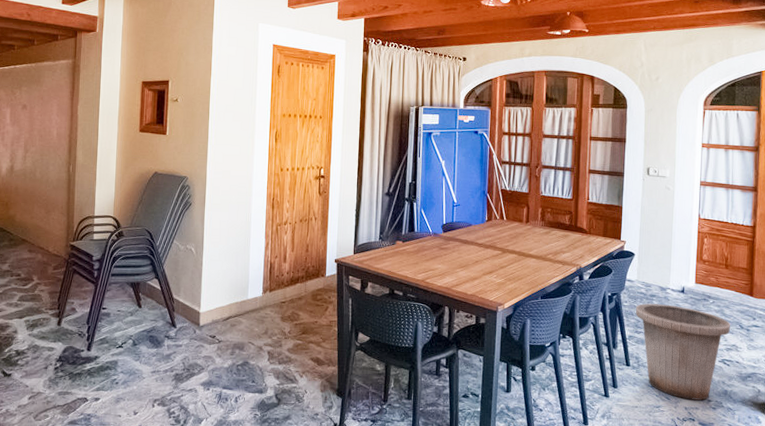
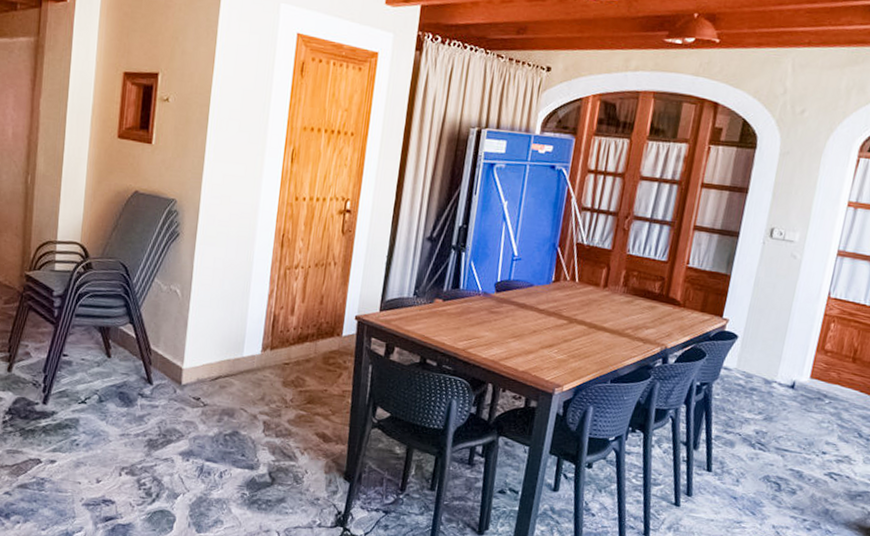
trash can: present [635,303,730,400] -> none [728,398,847,519]

